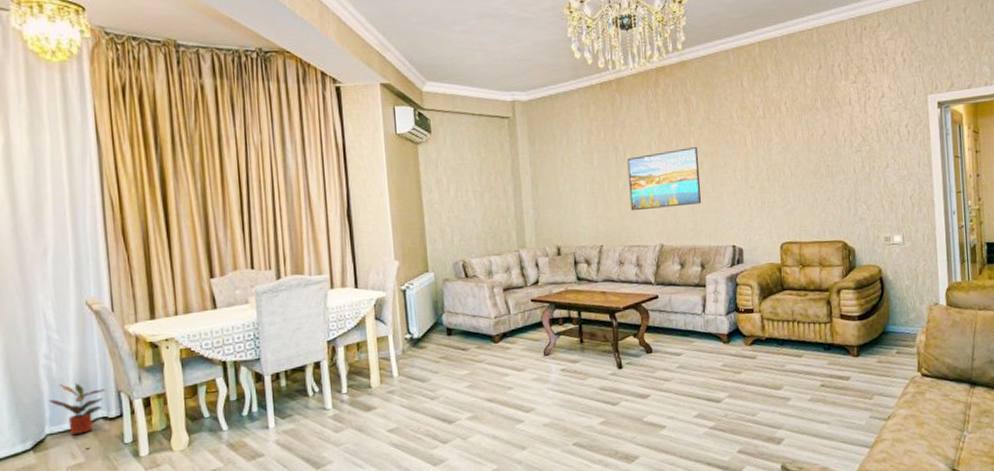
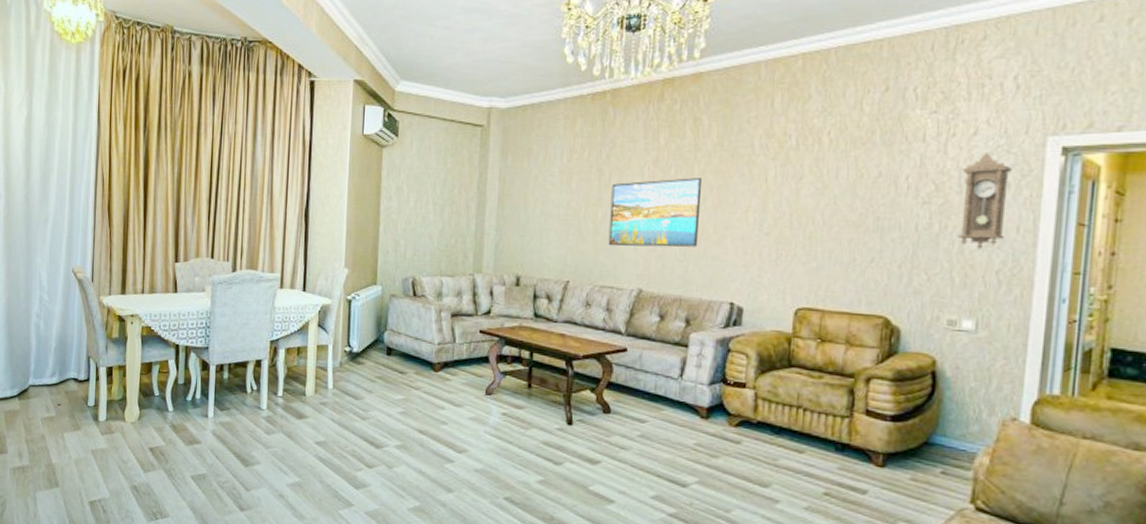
potted plant: present [48,383,106,436] -> none [34,342,79,391]
pendulum clock: none [878,110,911,183] -> present [957,152,1012,250]

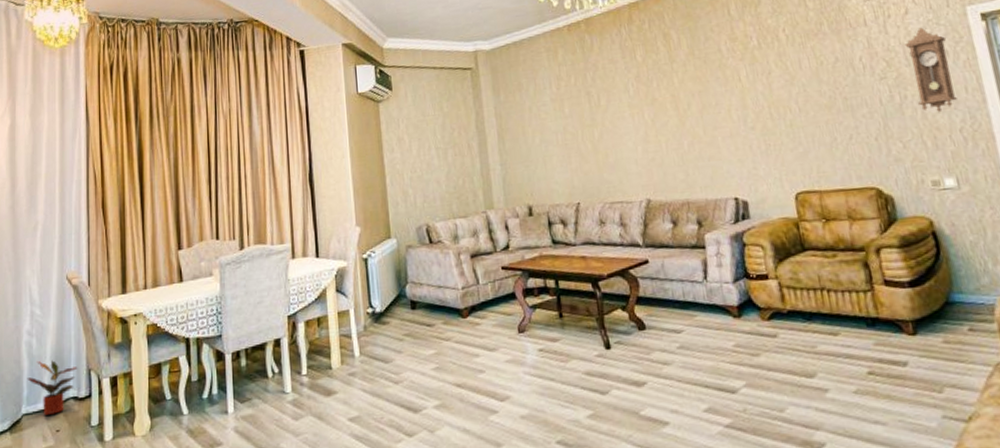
potted plant: none [34,342,79,391] -> present [27,360,78,416]
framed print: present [608,178,703,247] -> none [602,86,693,163]

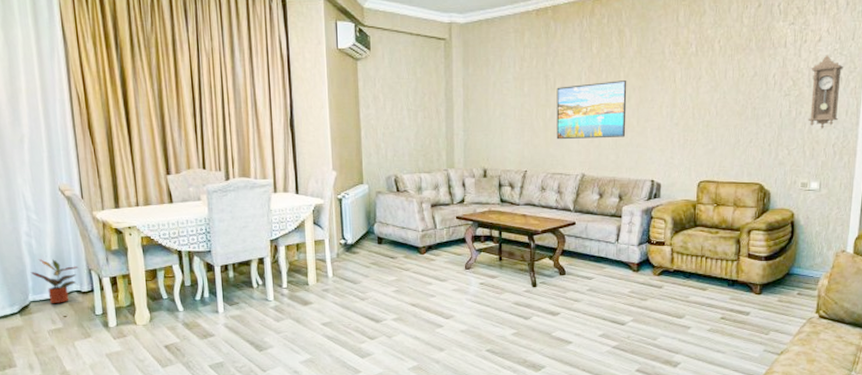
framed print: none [602,86,693,163] -> present [556,81,627,140]

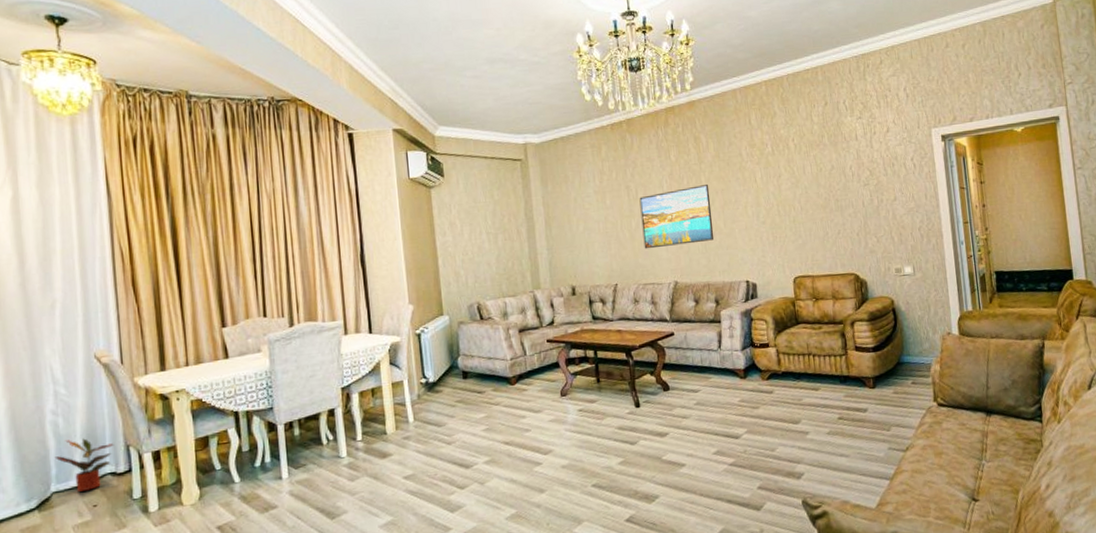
pendulum clock: present [807,55,843,130] -> none [884,144,919,215]

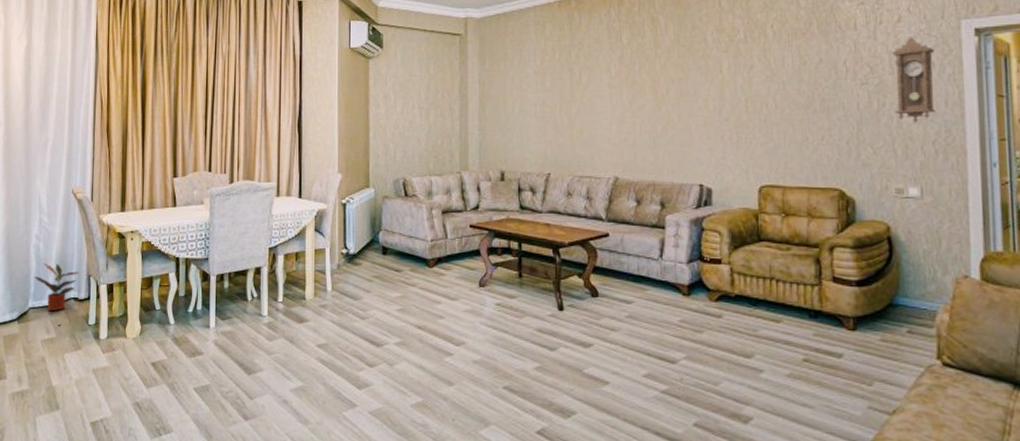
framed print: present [639,185,715,249] -> none [583,72,666,139]
pendulum clock: none [884,144,919,215] -> present [891,37,935,124]

